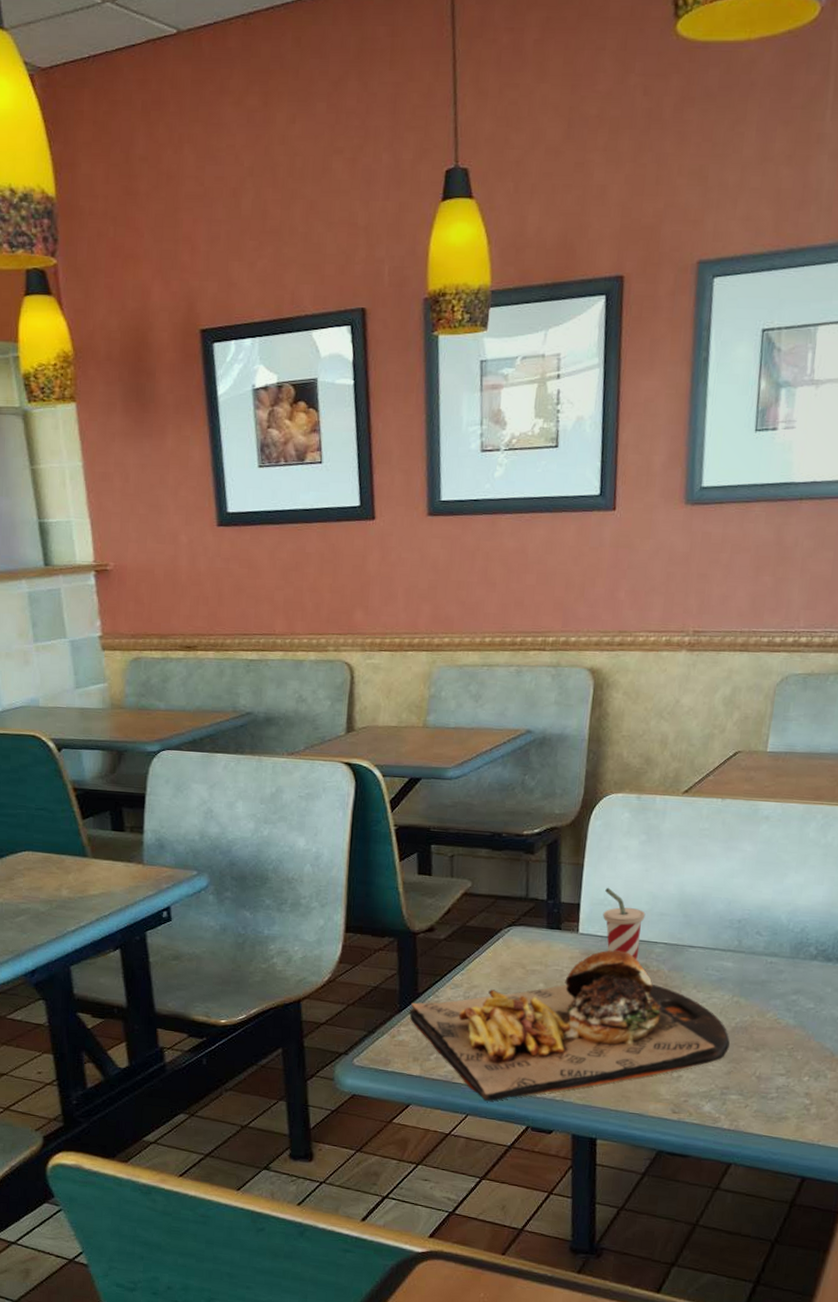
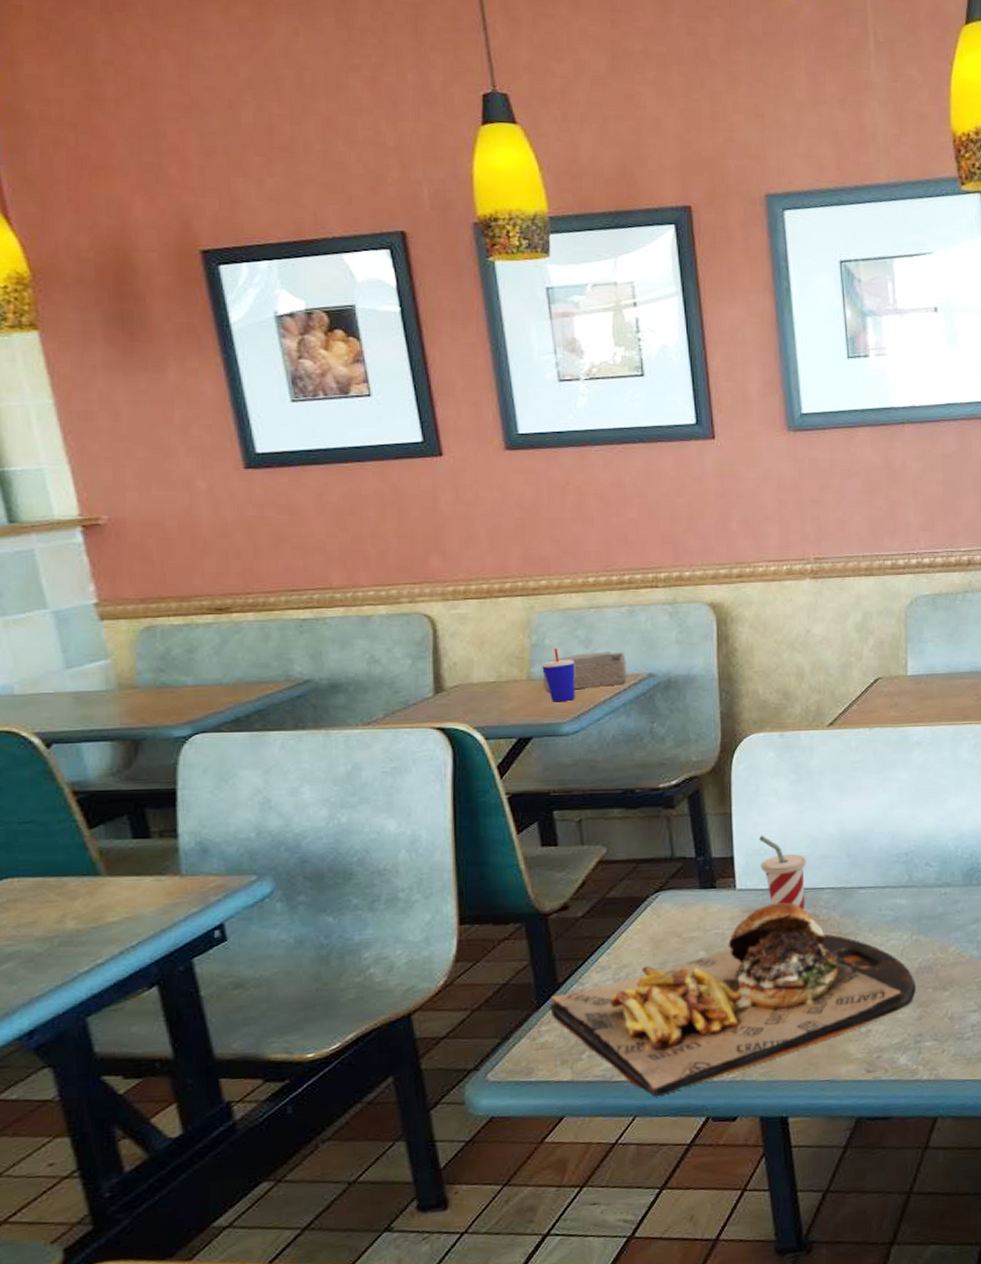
beverage cup: none [436,700,464,749] -> present [542,648,576,702]
napkin holder: none [436,706,509,739] -> present [542,651,627,692]

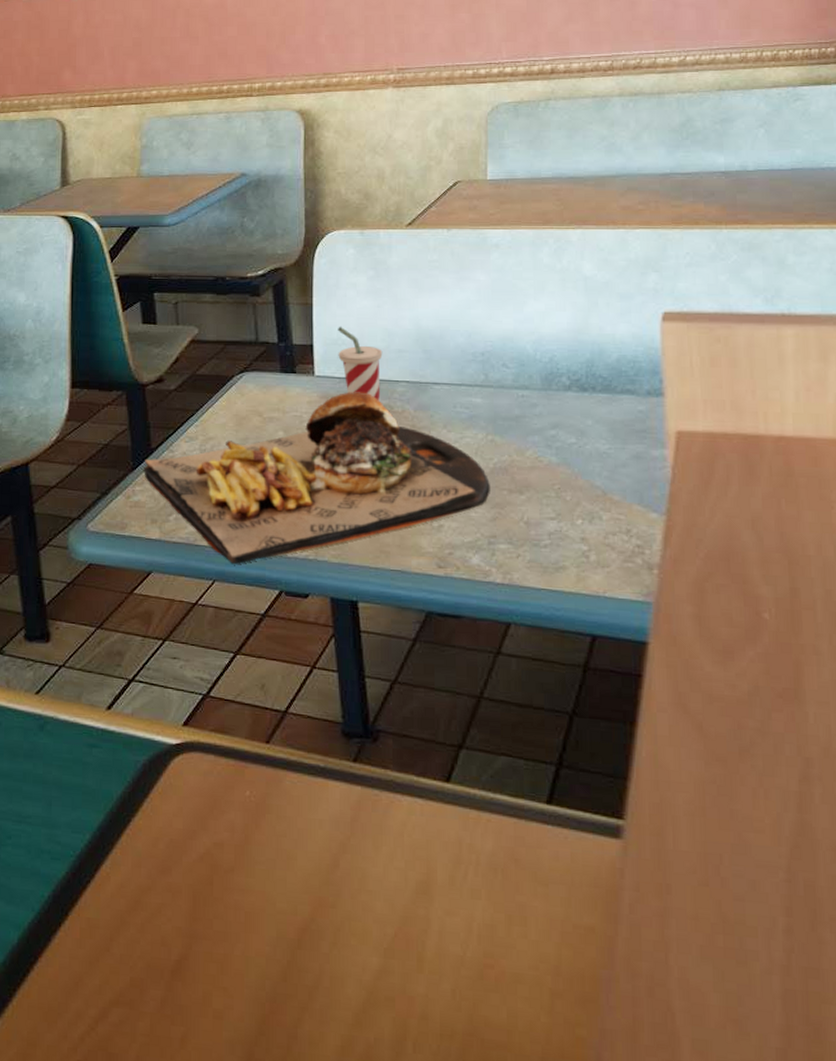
beverage cup: present [542,648,576,702] -> none [150,149,177,197]
napkin holder: present [542,651,627,692] -> none [150,153,222,187]

